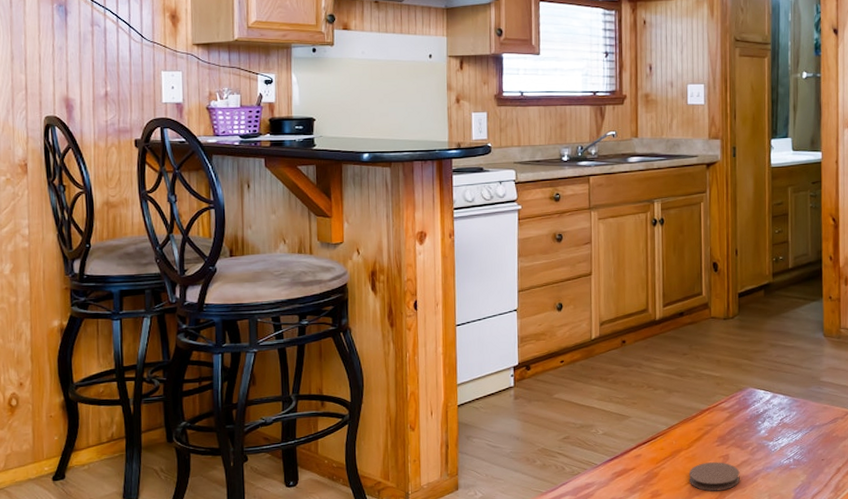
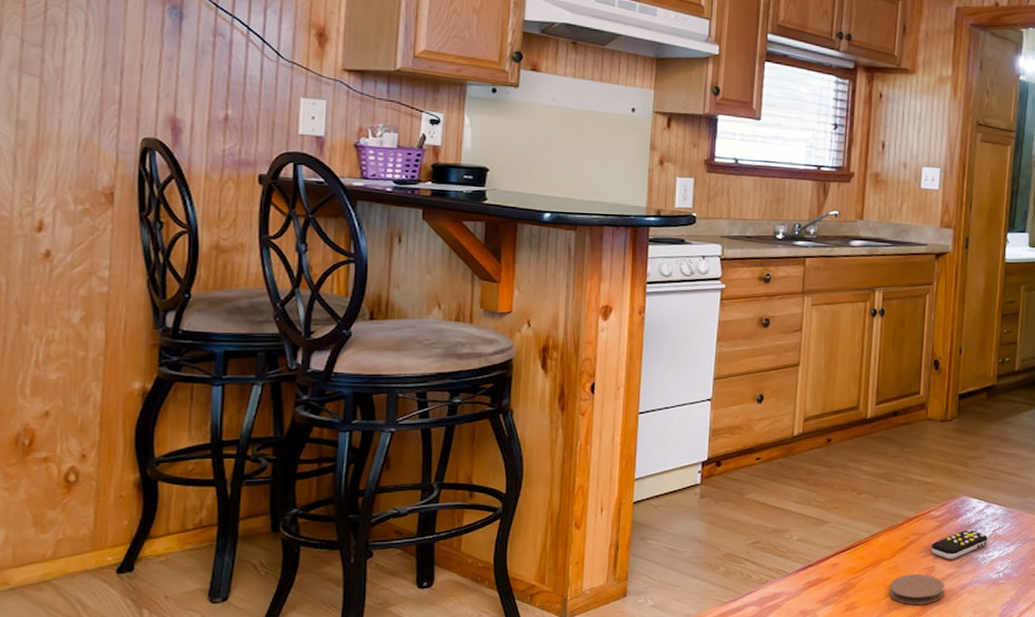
remote control: none [724,418,776,448] -> present [930,529,988,559]

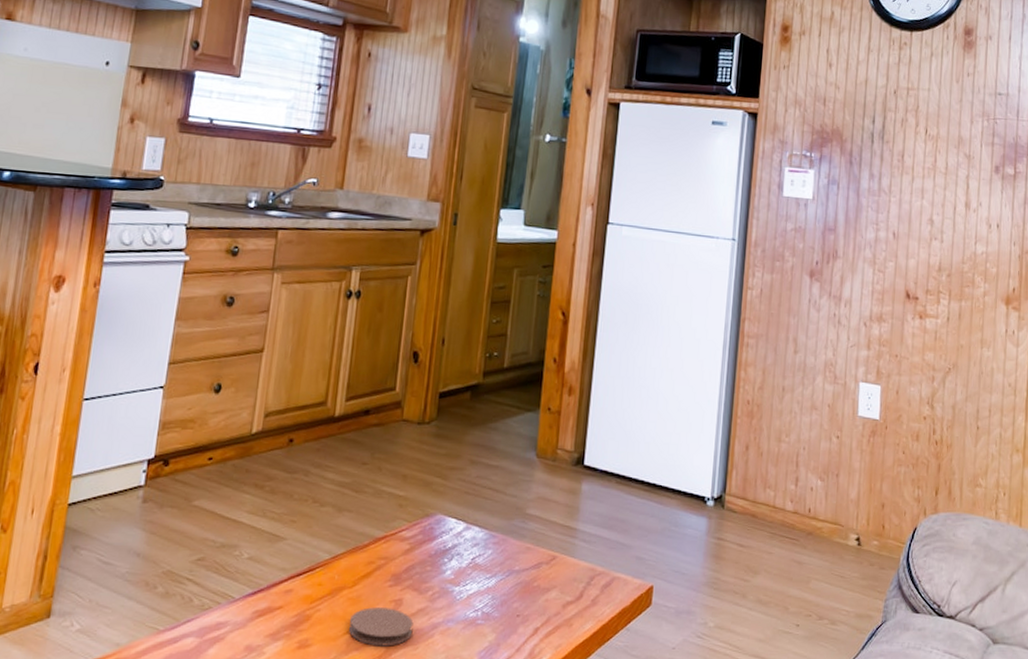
remote control: present [930,529,988,559] -> none [399,555,465,591]

